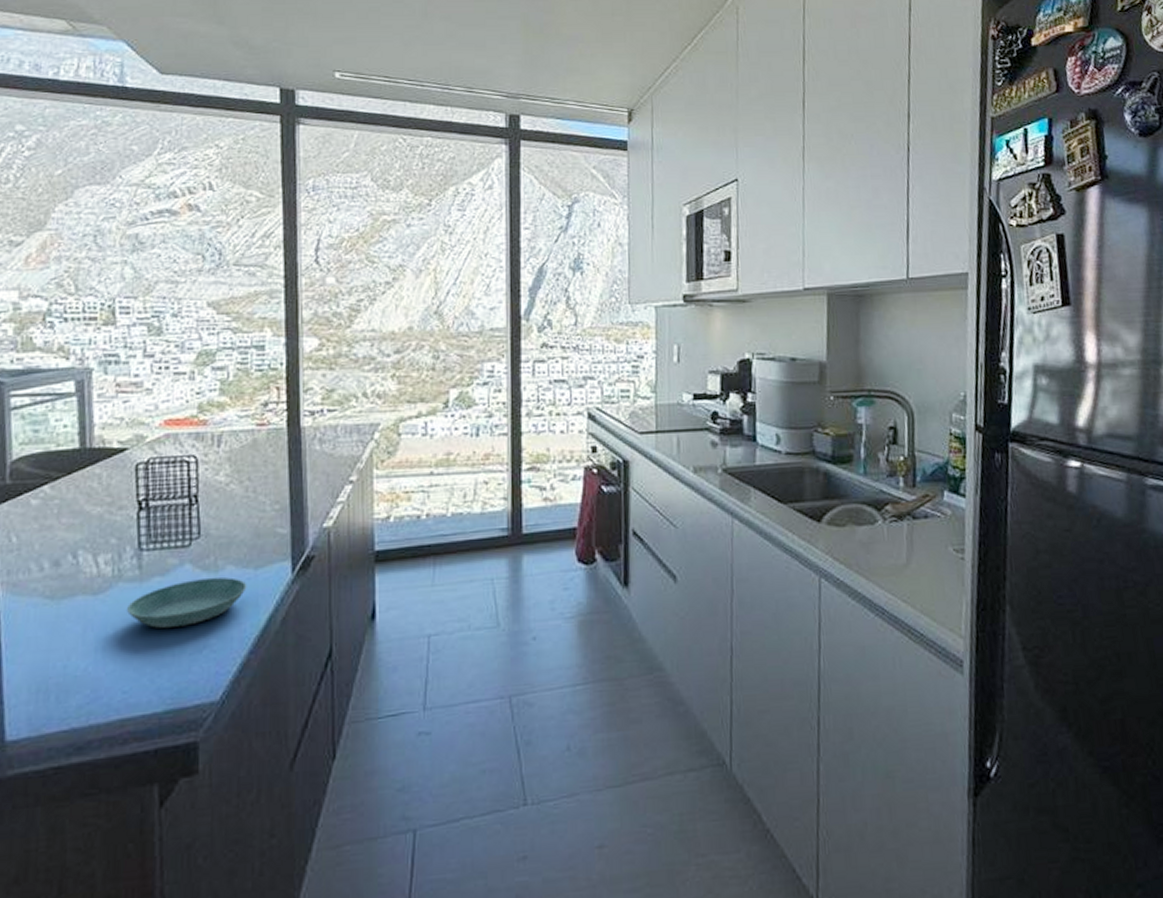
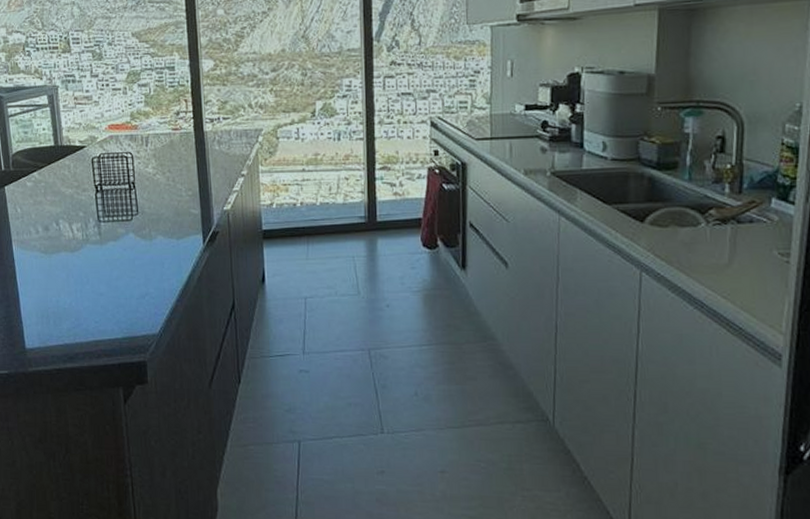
saucer: present [127,577,247,628] -> none [94,244,173,278]

